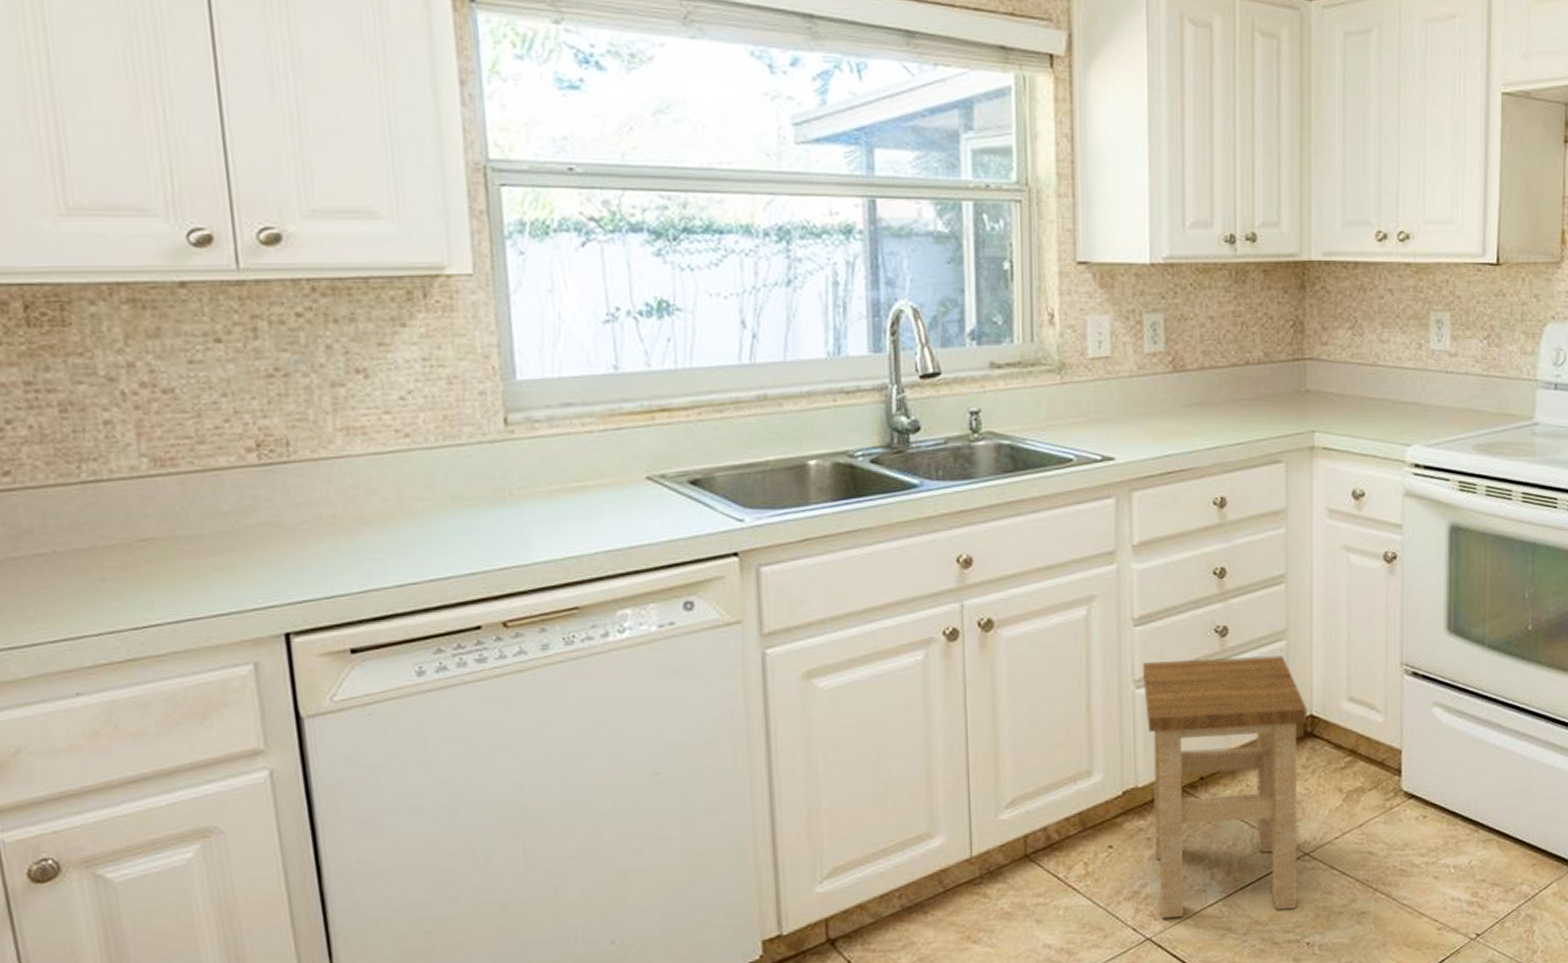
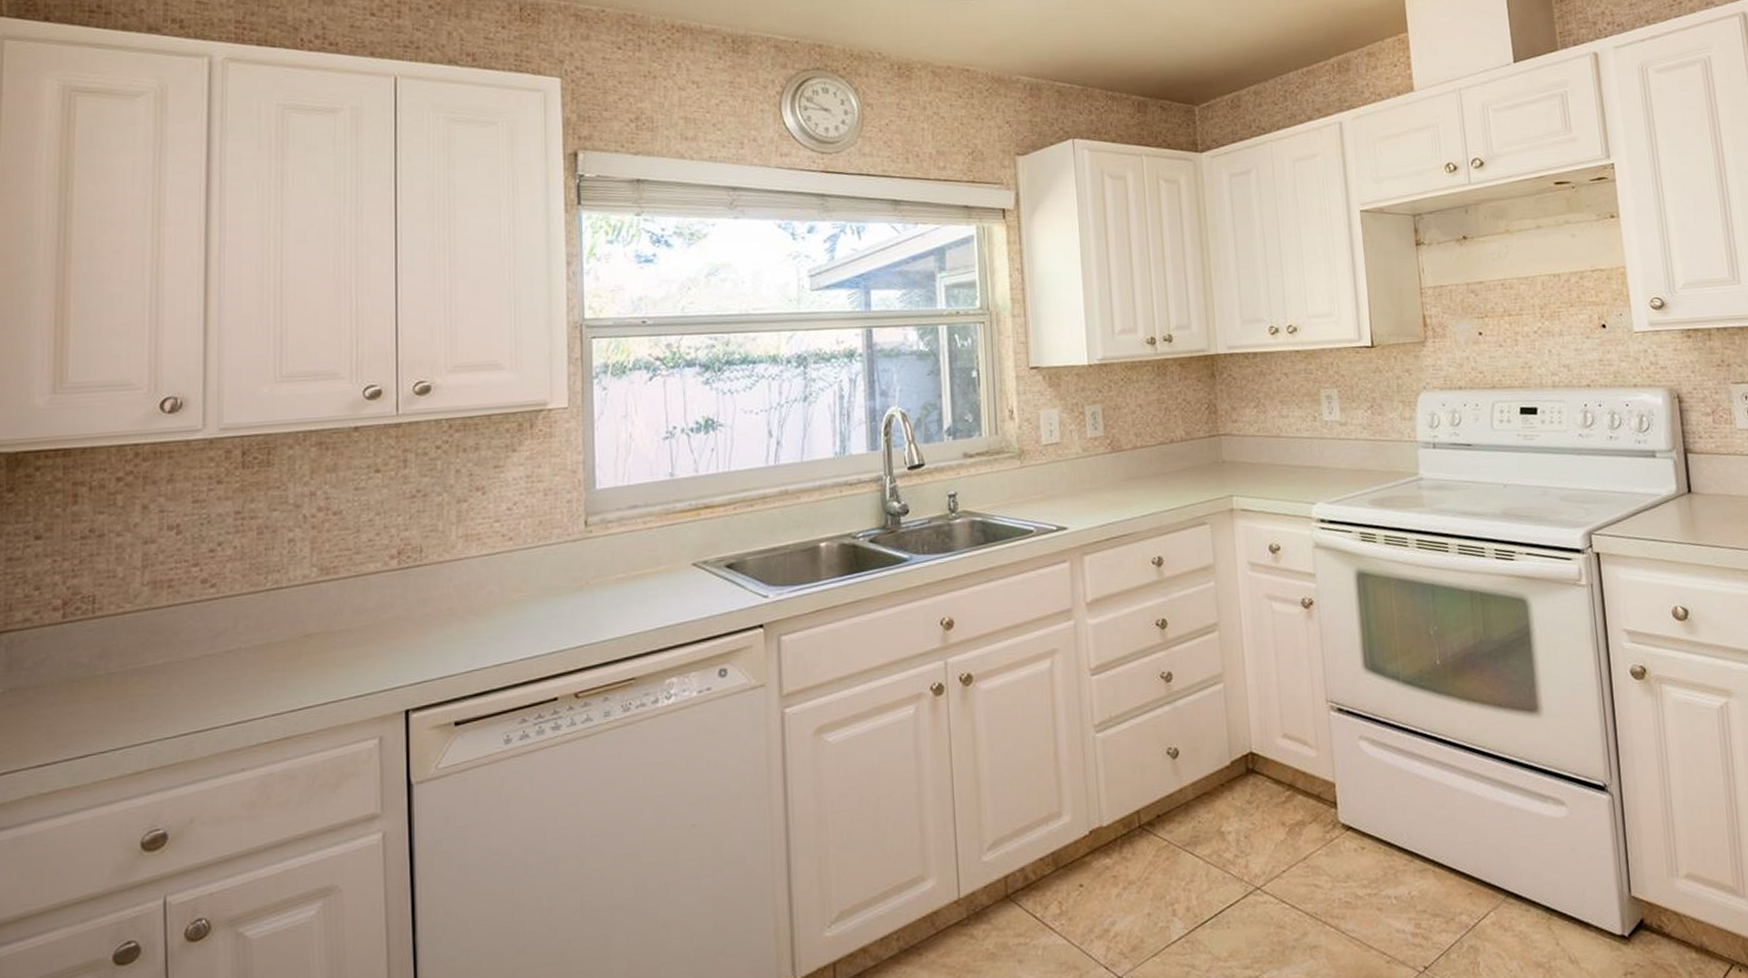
stool: present [1143,655,1308,919] -> none [1101,697,1253,957]

